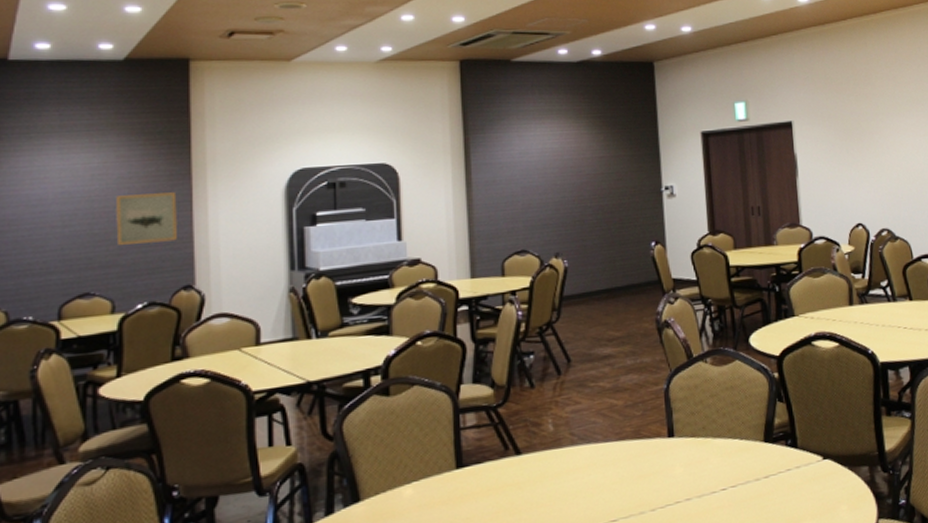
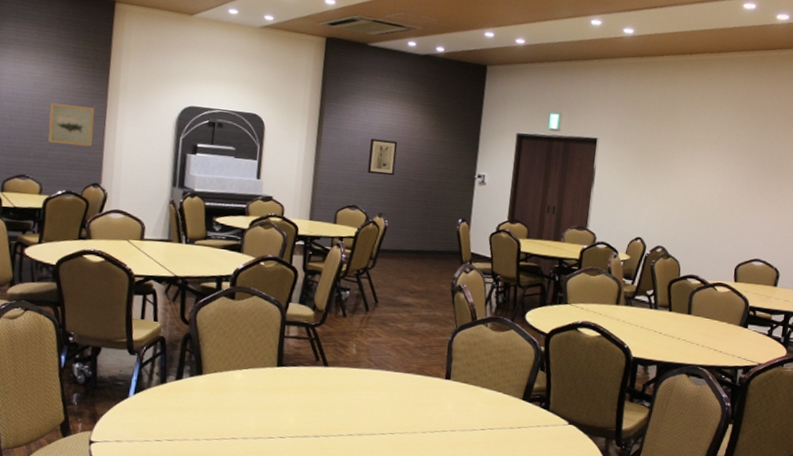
wall art: none [530,165,566,209] -> present [367,138,398,176]

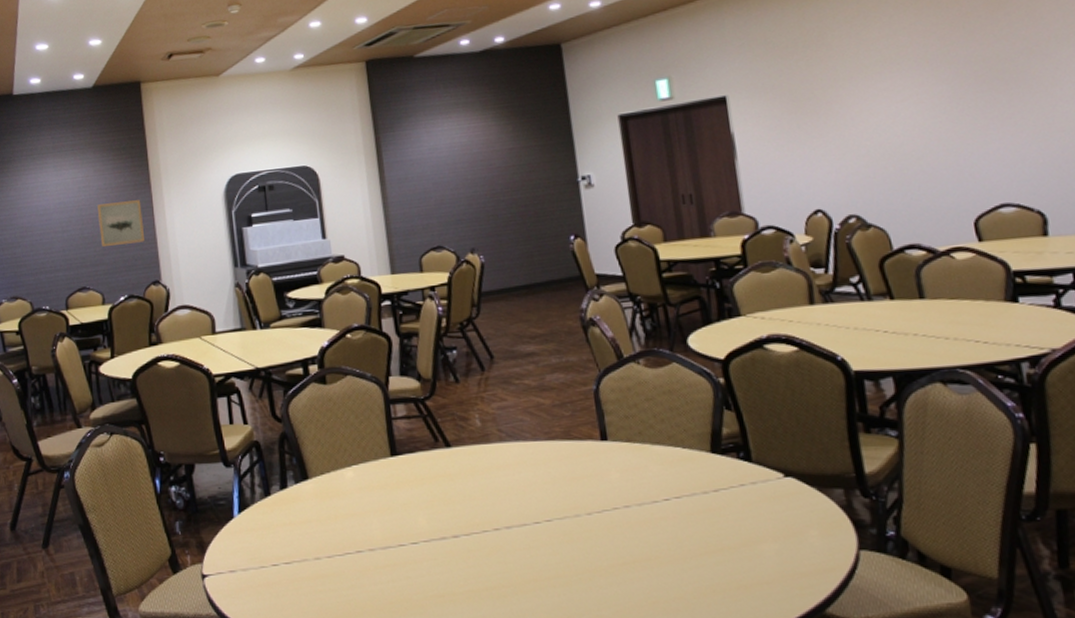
wall art: present [367,138,398,176] -> none [440,159,479,205]

